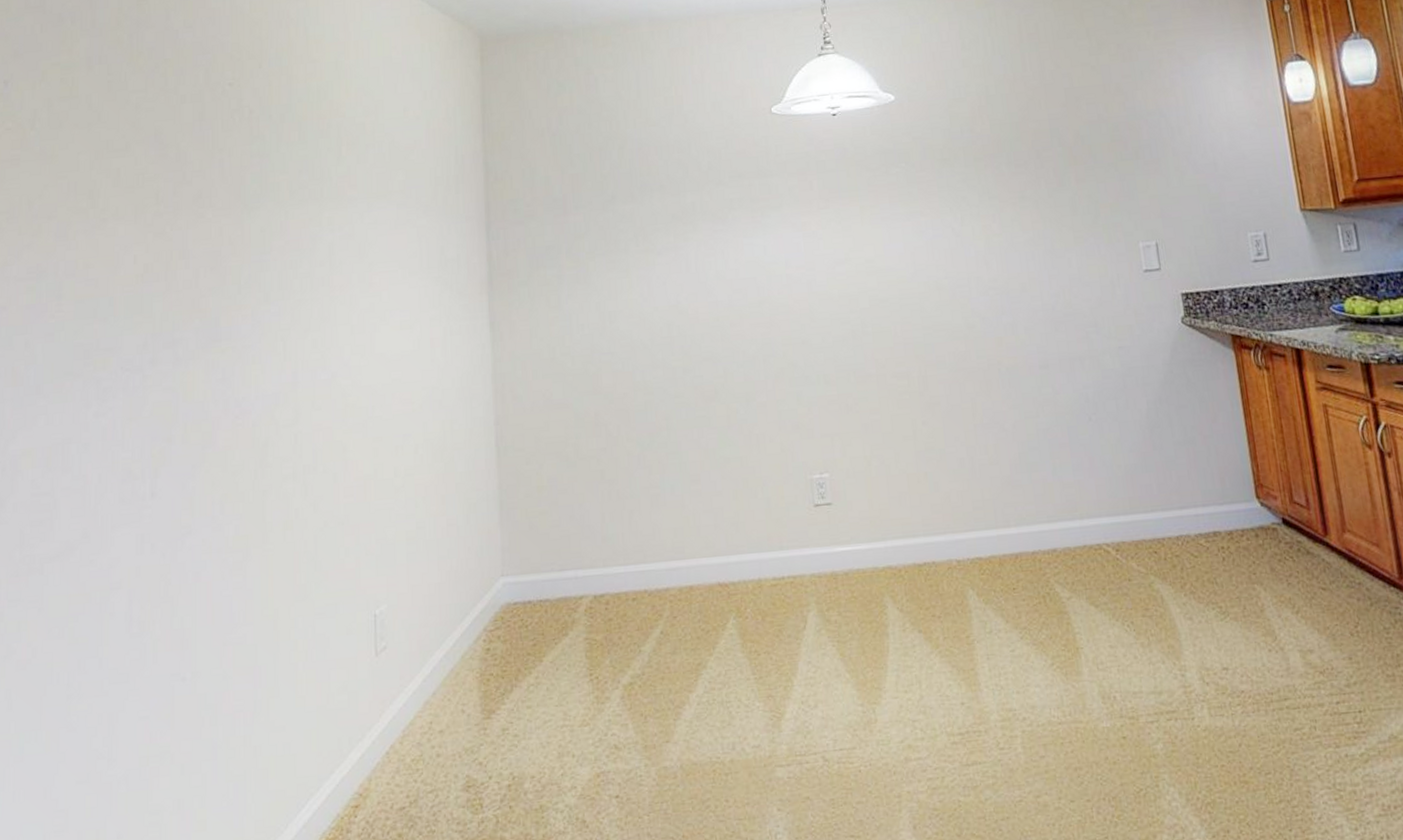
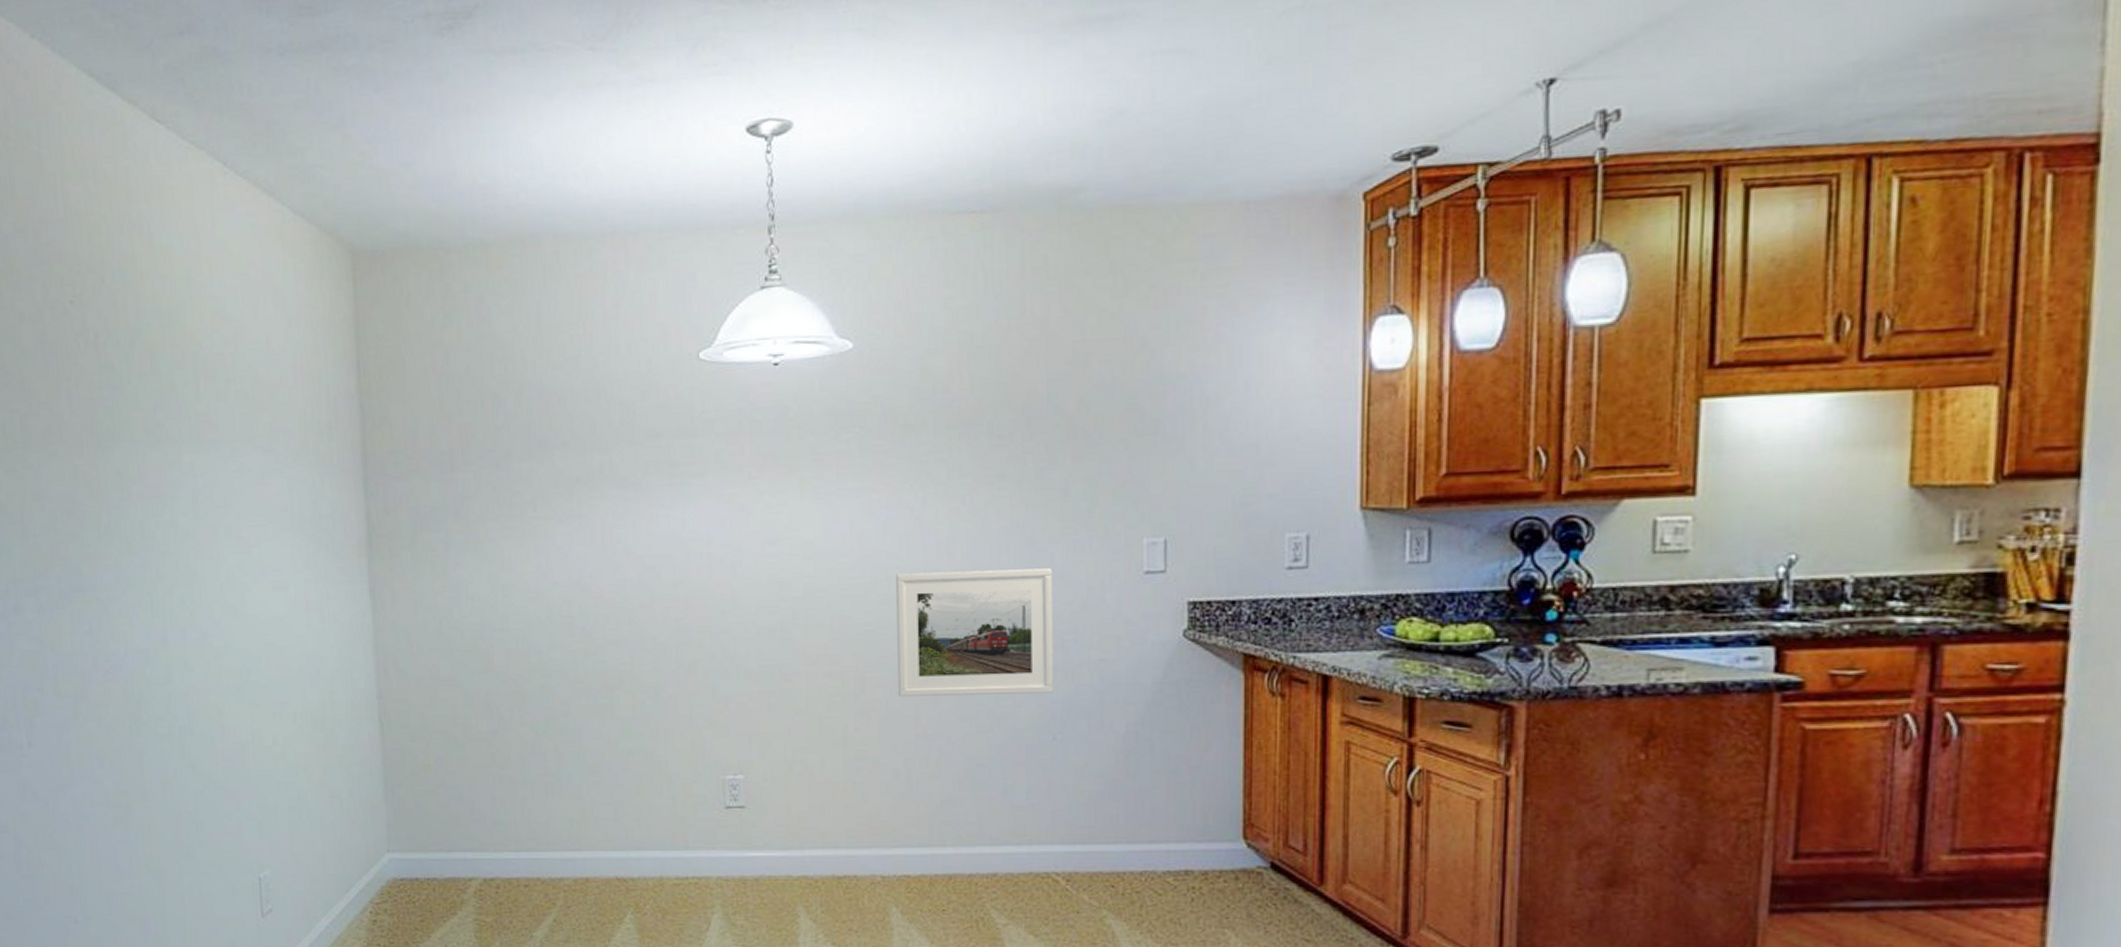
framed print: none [945,272,1084,392] -> present [896,568,1054,698]

